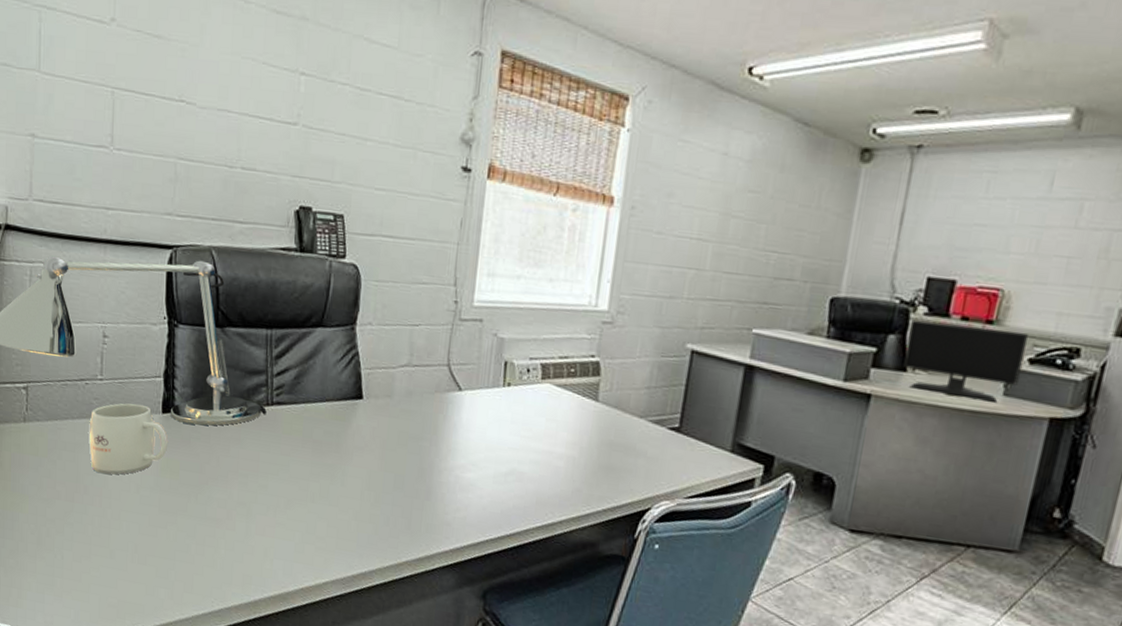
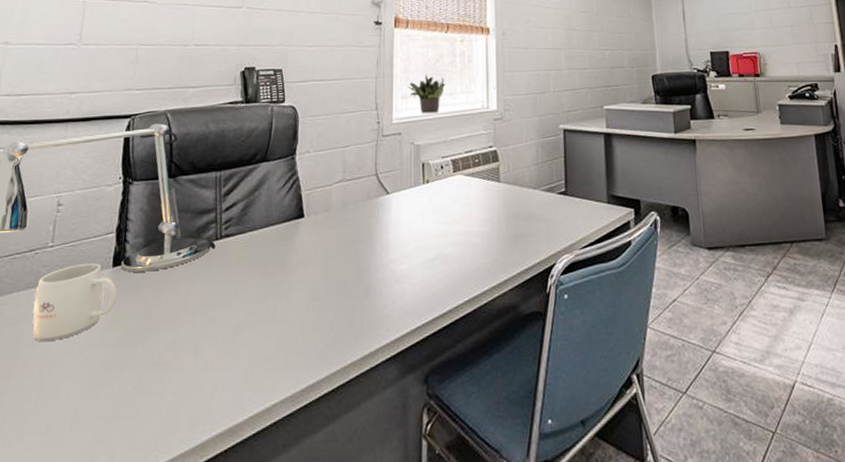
potted plant: none [496,248,546,303] -> present [407,74,446,114]
computer monitor: present [903,319,1030,402] -> none [708,79,787,131]

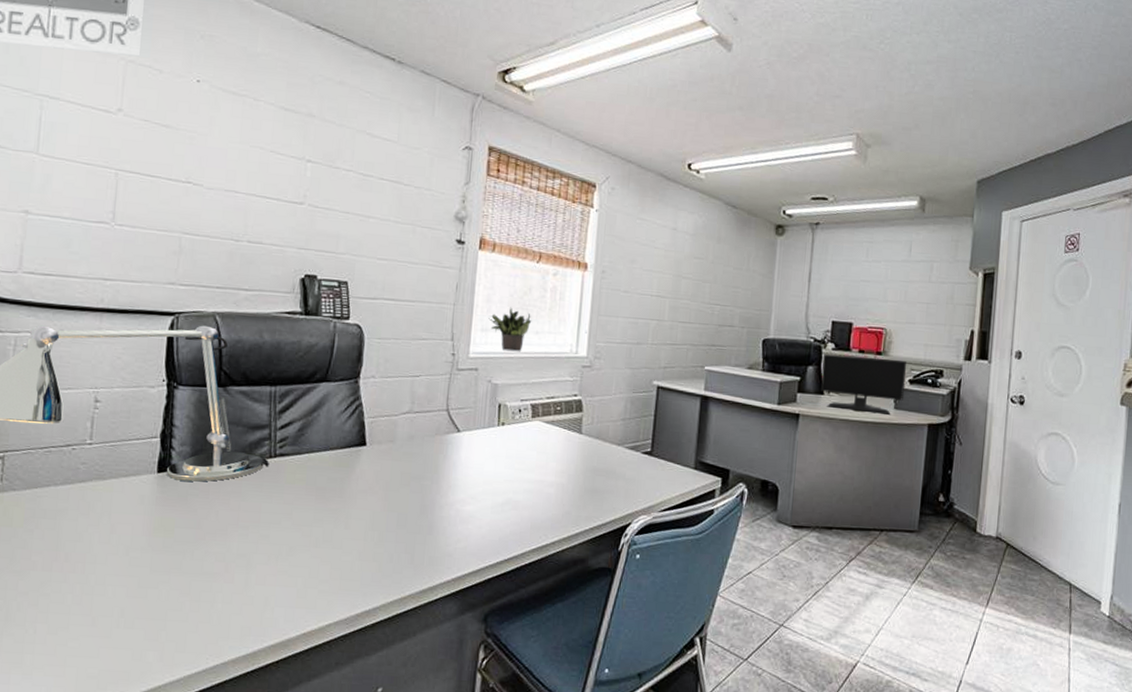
mug: present [33,262,117,342] -> none [73,465,163,539]
computer monitor: none [708,79,787,131] -> present [821,353,907,415]

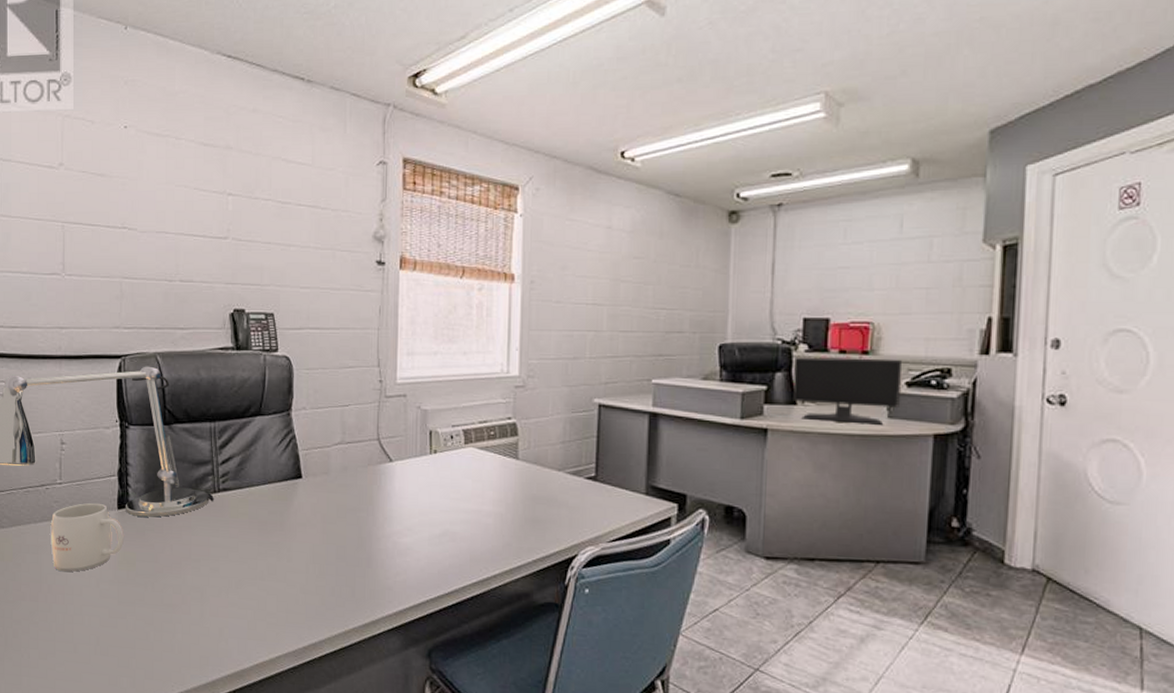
mug: none [73,465,163,539] -> present [50,502,124,572]
potted plant: present [488,307,532,352] -> none [414,328,459,375]

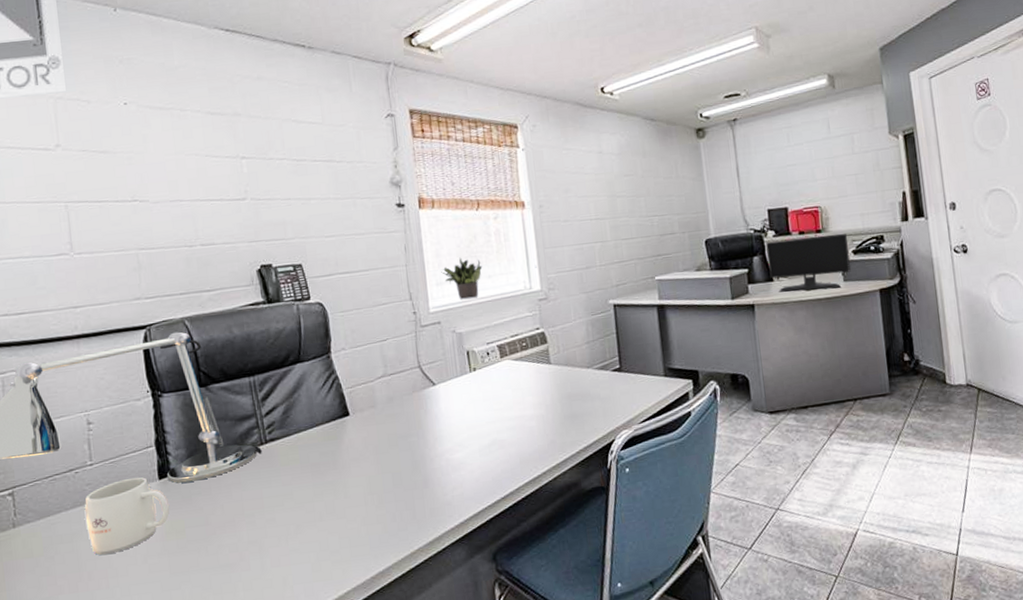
potted plant: none [414,328,459,375] -> present [441,257,483,300]

